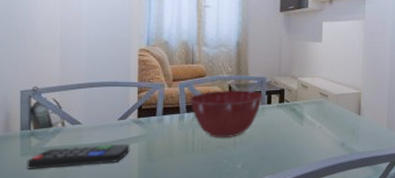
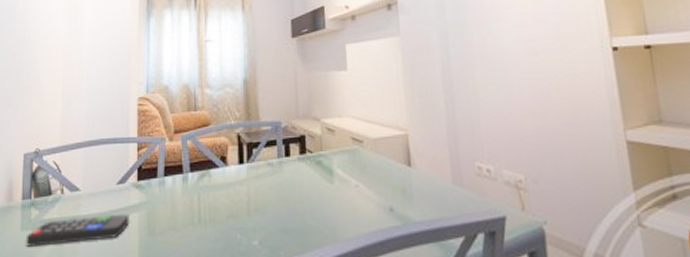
mixing bowl: present [189,90,264,138] -> none [193,140,280,205]

